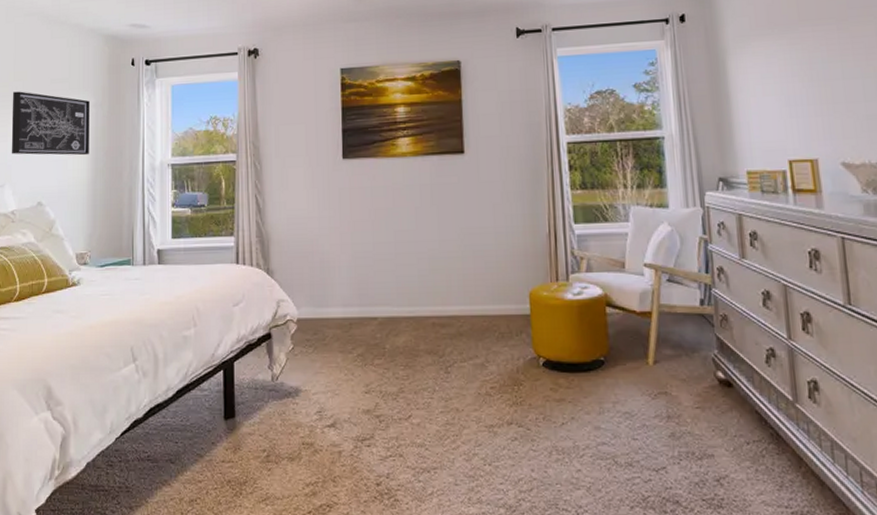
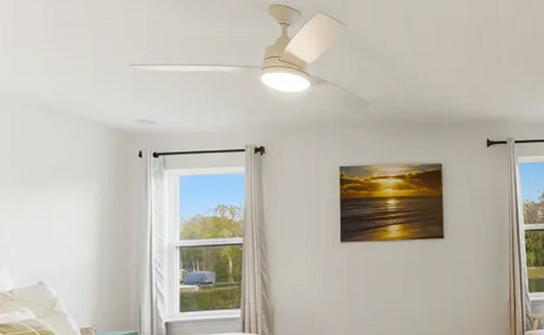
wall art: present [11,91,90,156] -> none [8,177,95,238]

